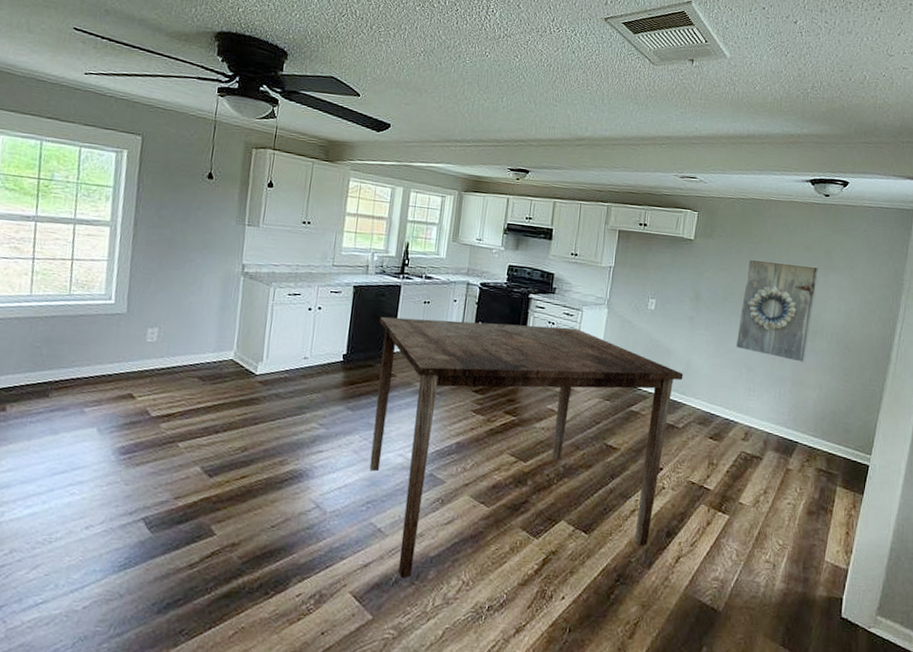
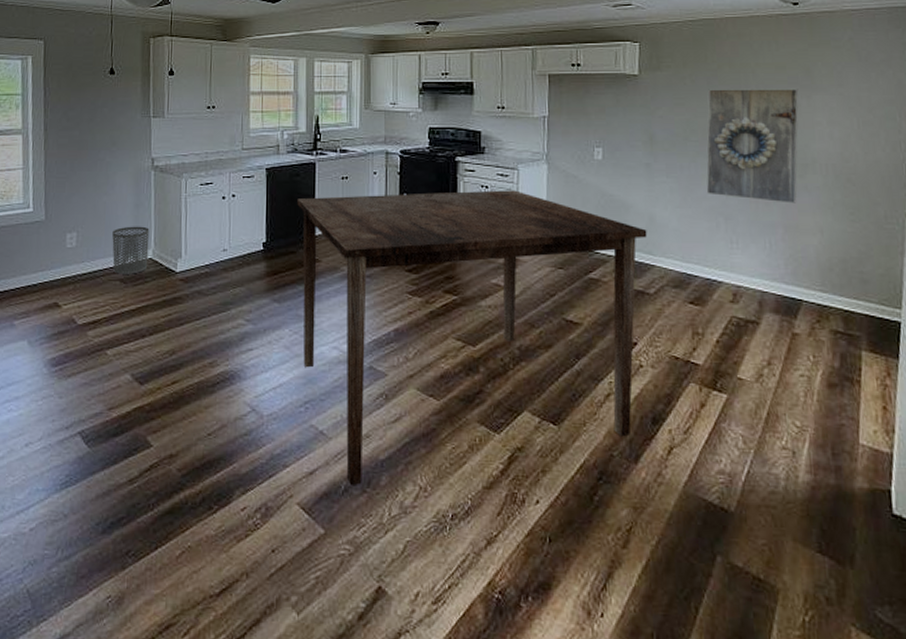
waste bin: none [193,327,233,373] -> present [112,226,150,274]

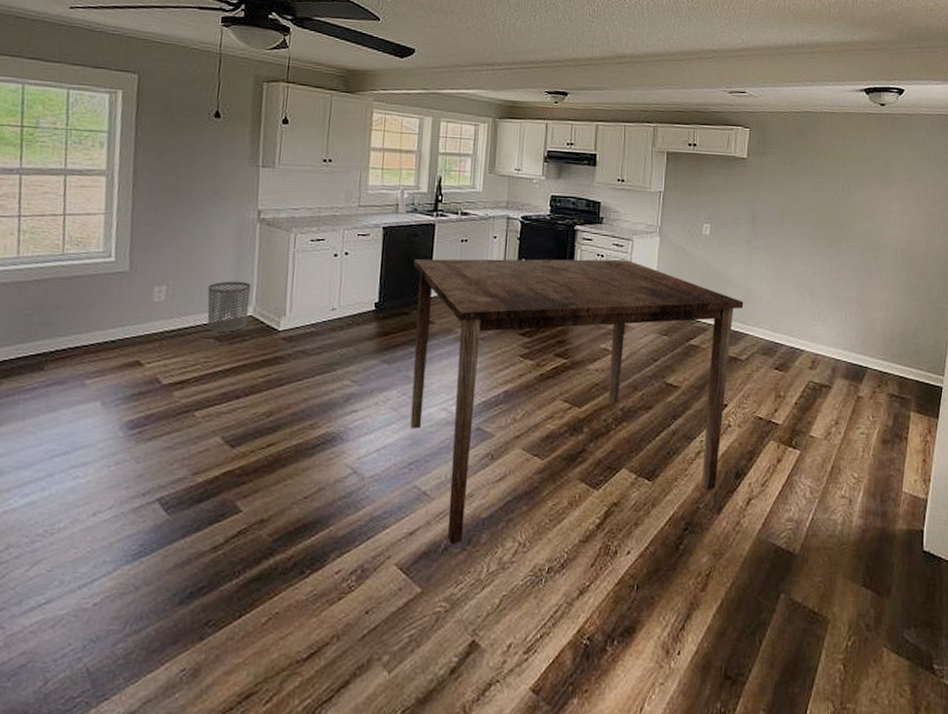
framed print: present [706,89,799,203] -> none [797,176,879,282]

